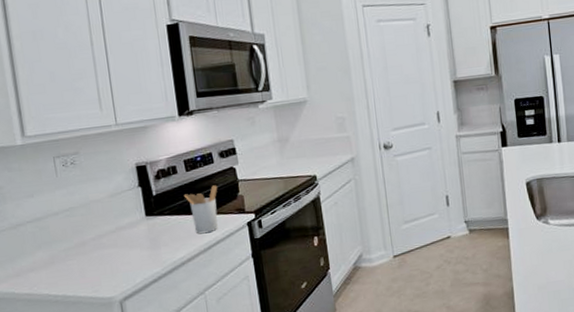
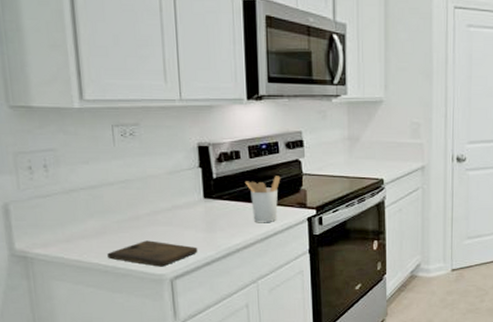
cutting board: none [56,264,144,291] -> present [107,240,198,267]

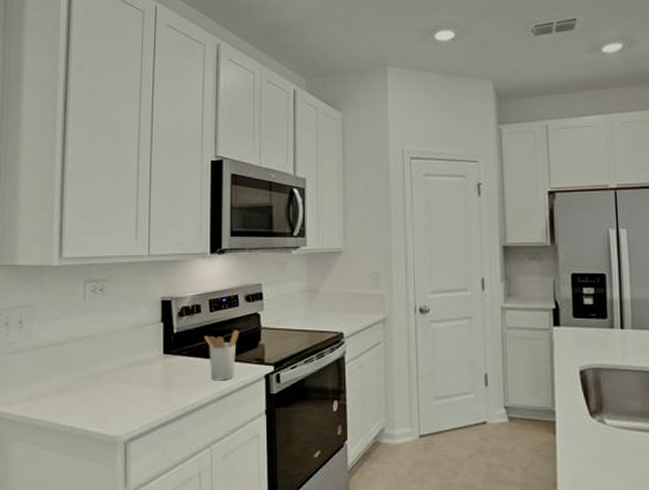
cutting board: present [107,240,198,267] -> none [66,399,154,428]

